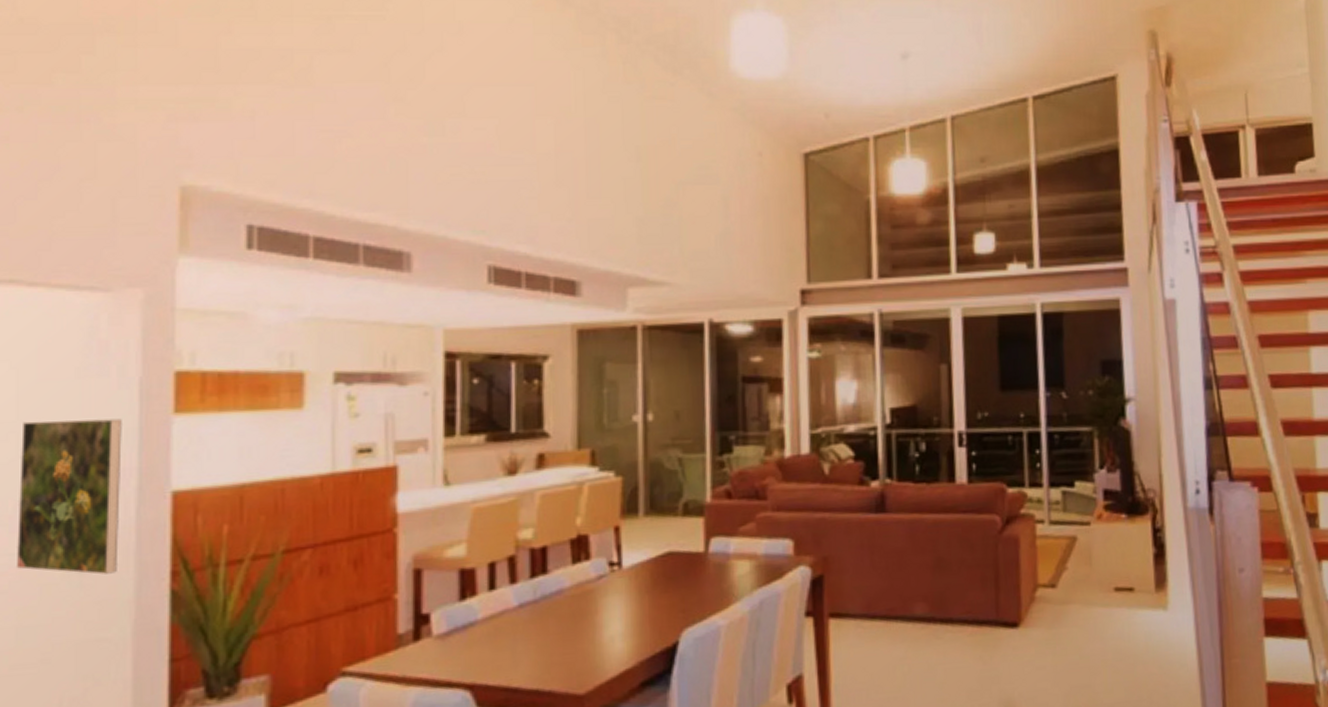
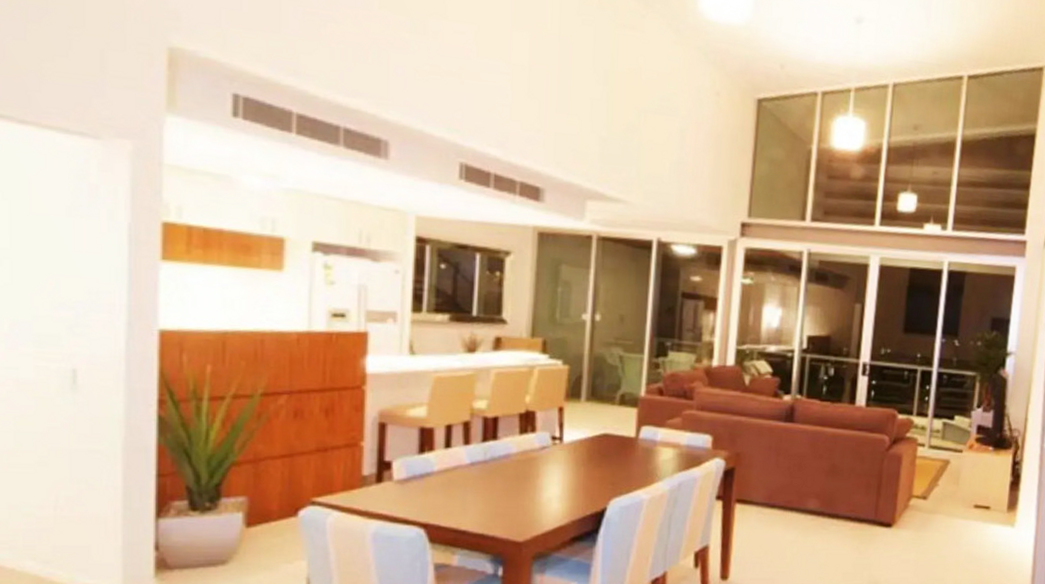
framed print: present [16,418,122,575] -> none [12,250,112,395]

